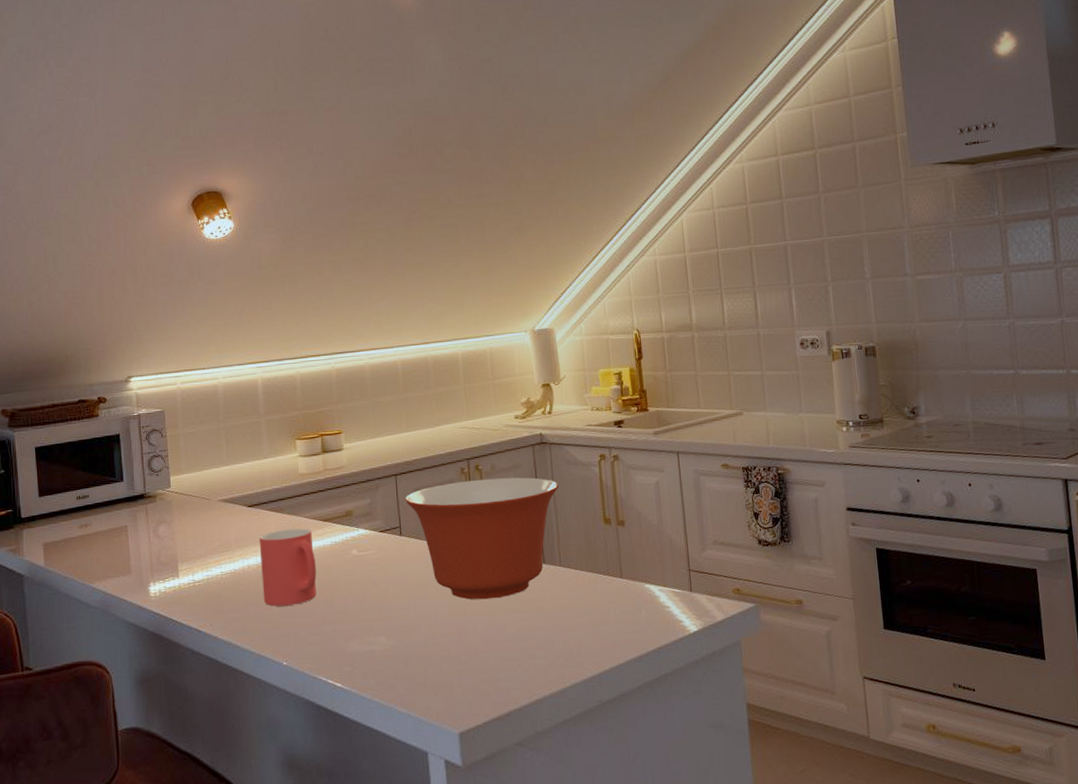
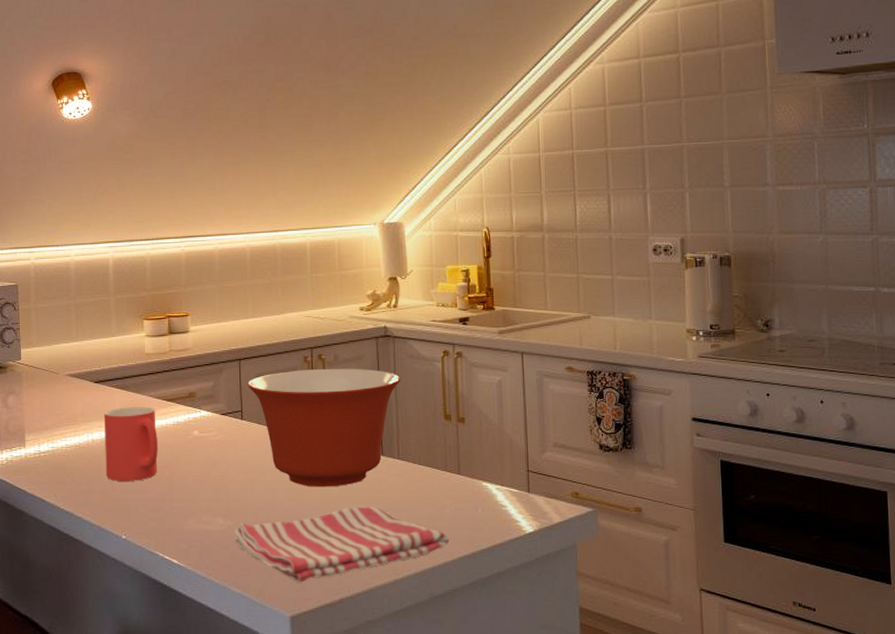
dish towel: none [397,615,615,698] -> present [233,506,450,583]

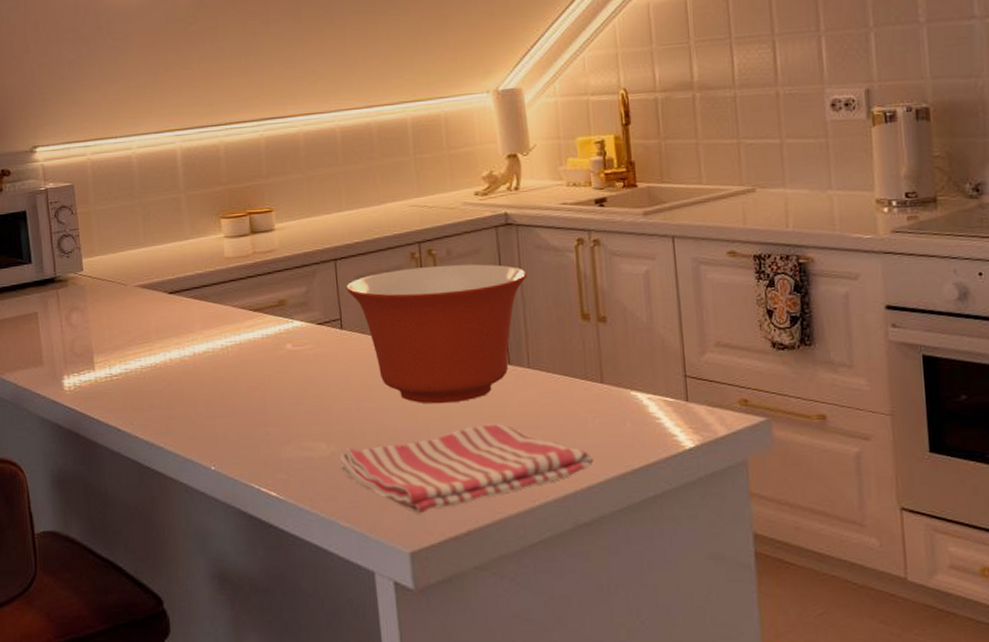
mug: present [103,407,158,481] -> none [181,318,247,405]

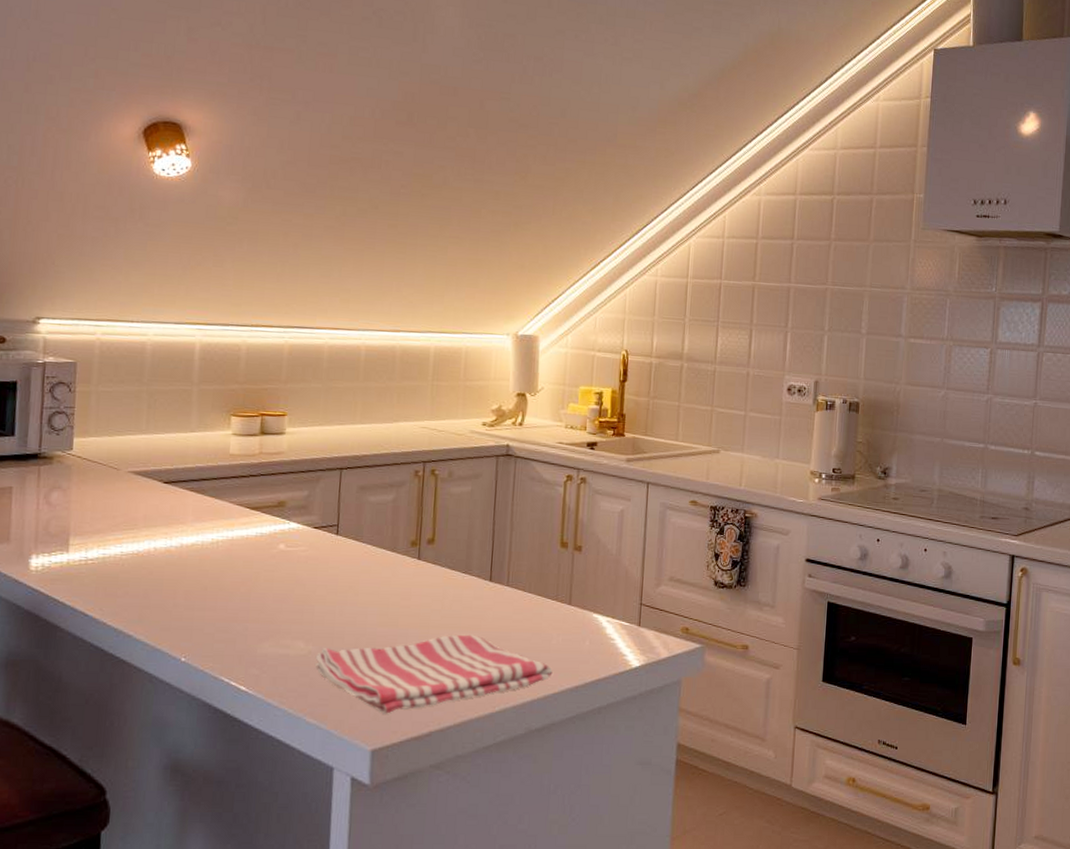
mixing bowl: present [346,264,527,404] -> none [347,484,519,613]

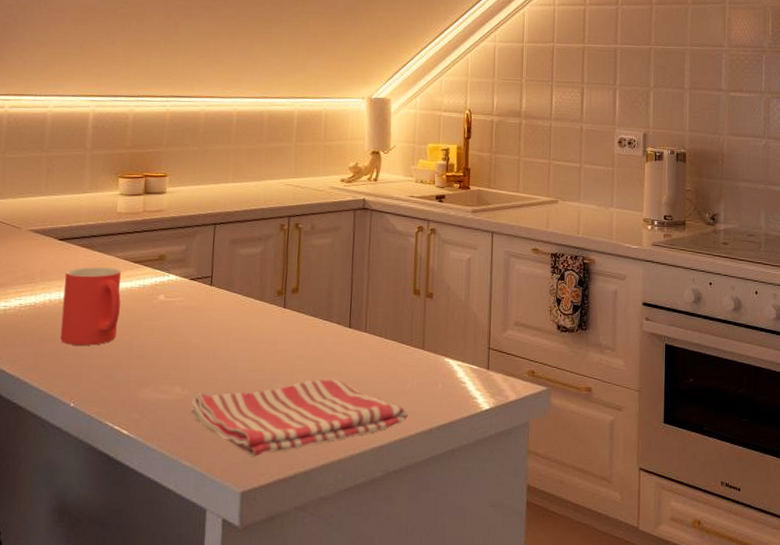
mug: none [167,513,236,597] -> present [60,267,121,346]

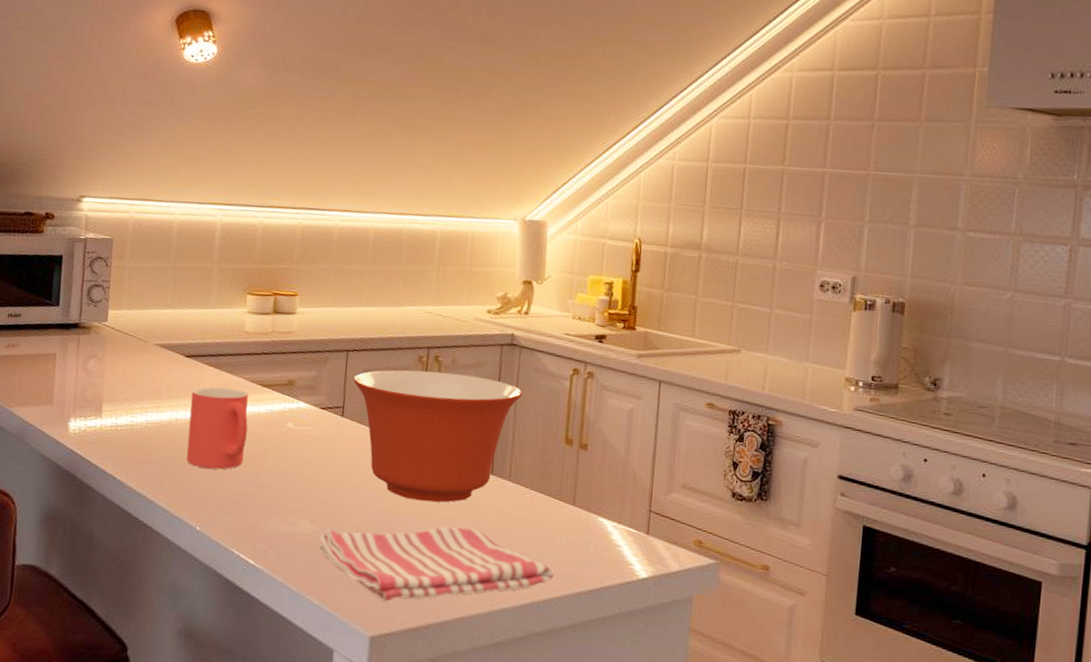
mixing bowl: none [220,237,374,359] -> present [353,370,523,503]

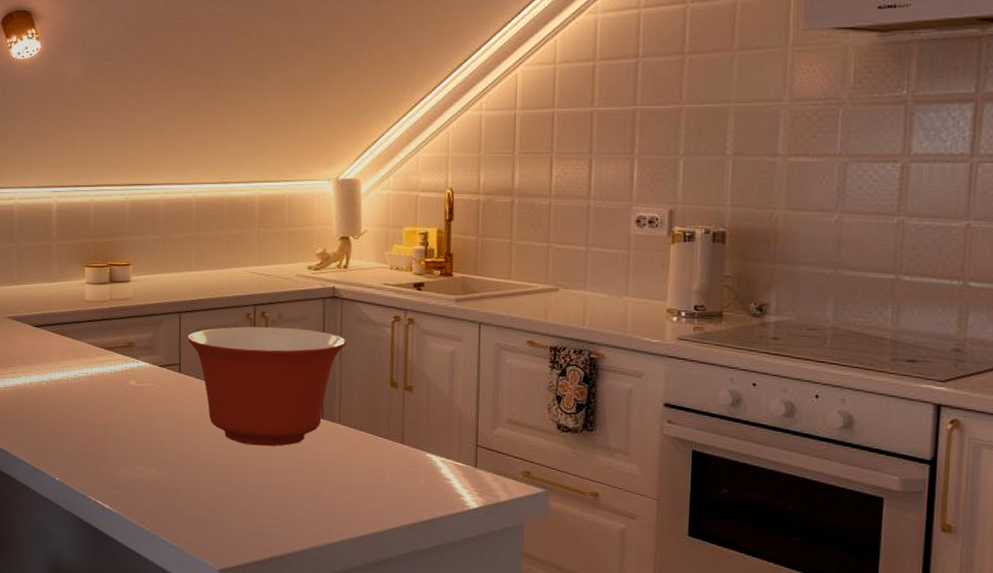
mug: present [186,387,248,470] -> none [42,352,95,426]
dish towel: present [319,527,554,602] -> none [166,468,388,538]

